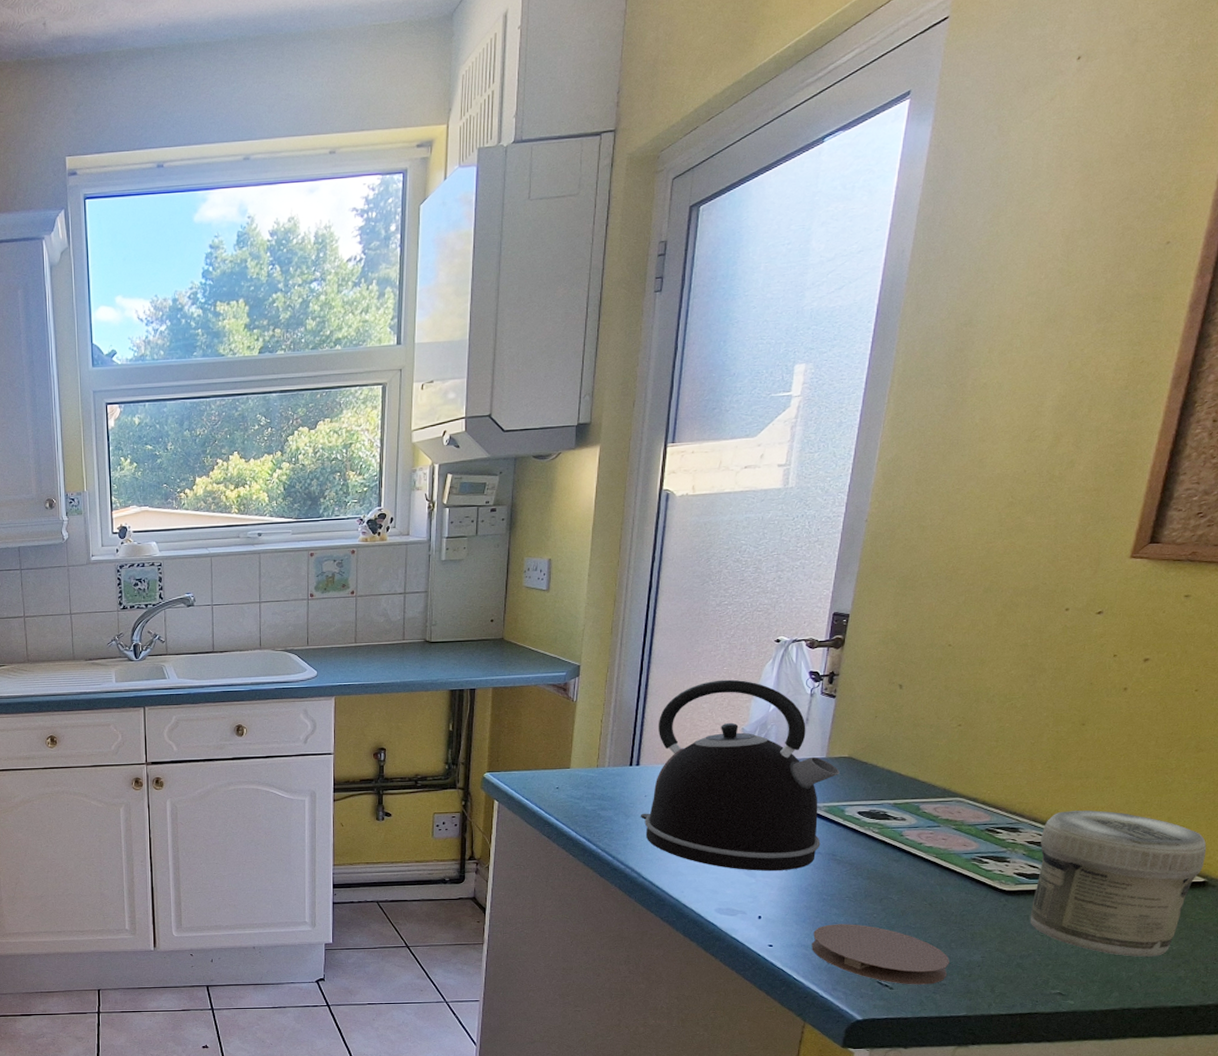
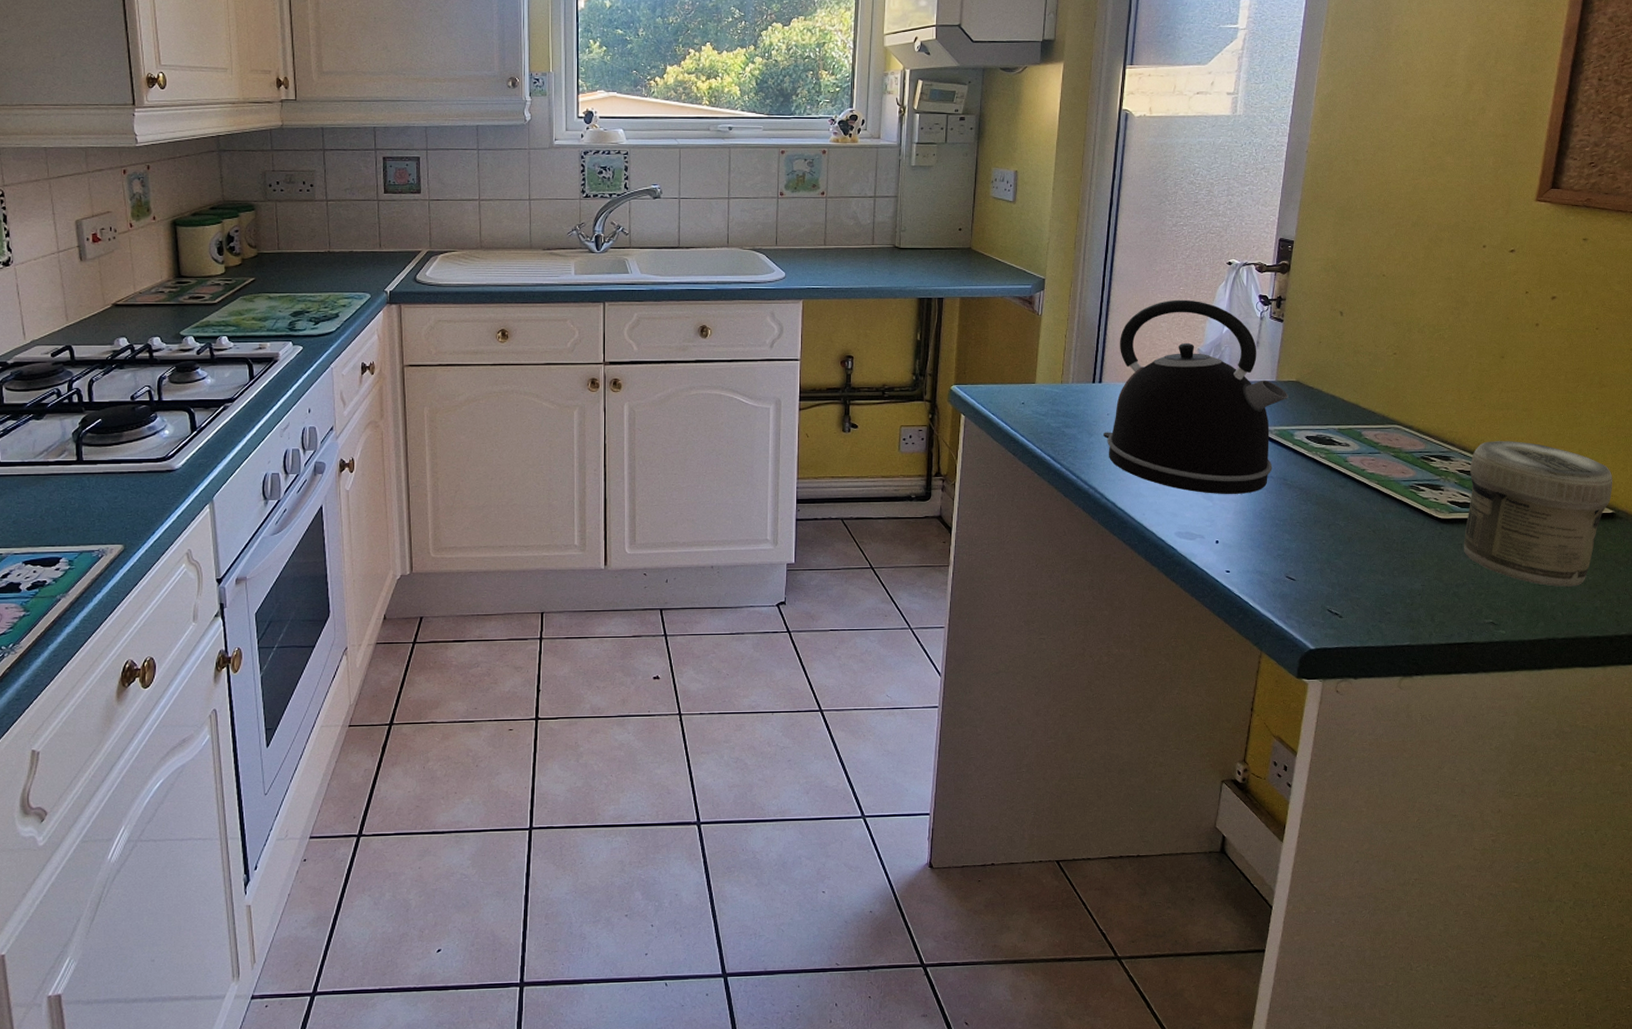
coaster: present [812,924,949,985] -> none [1266,550,1393,613]

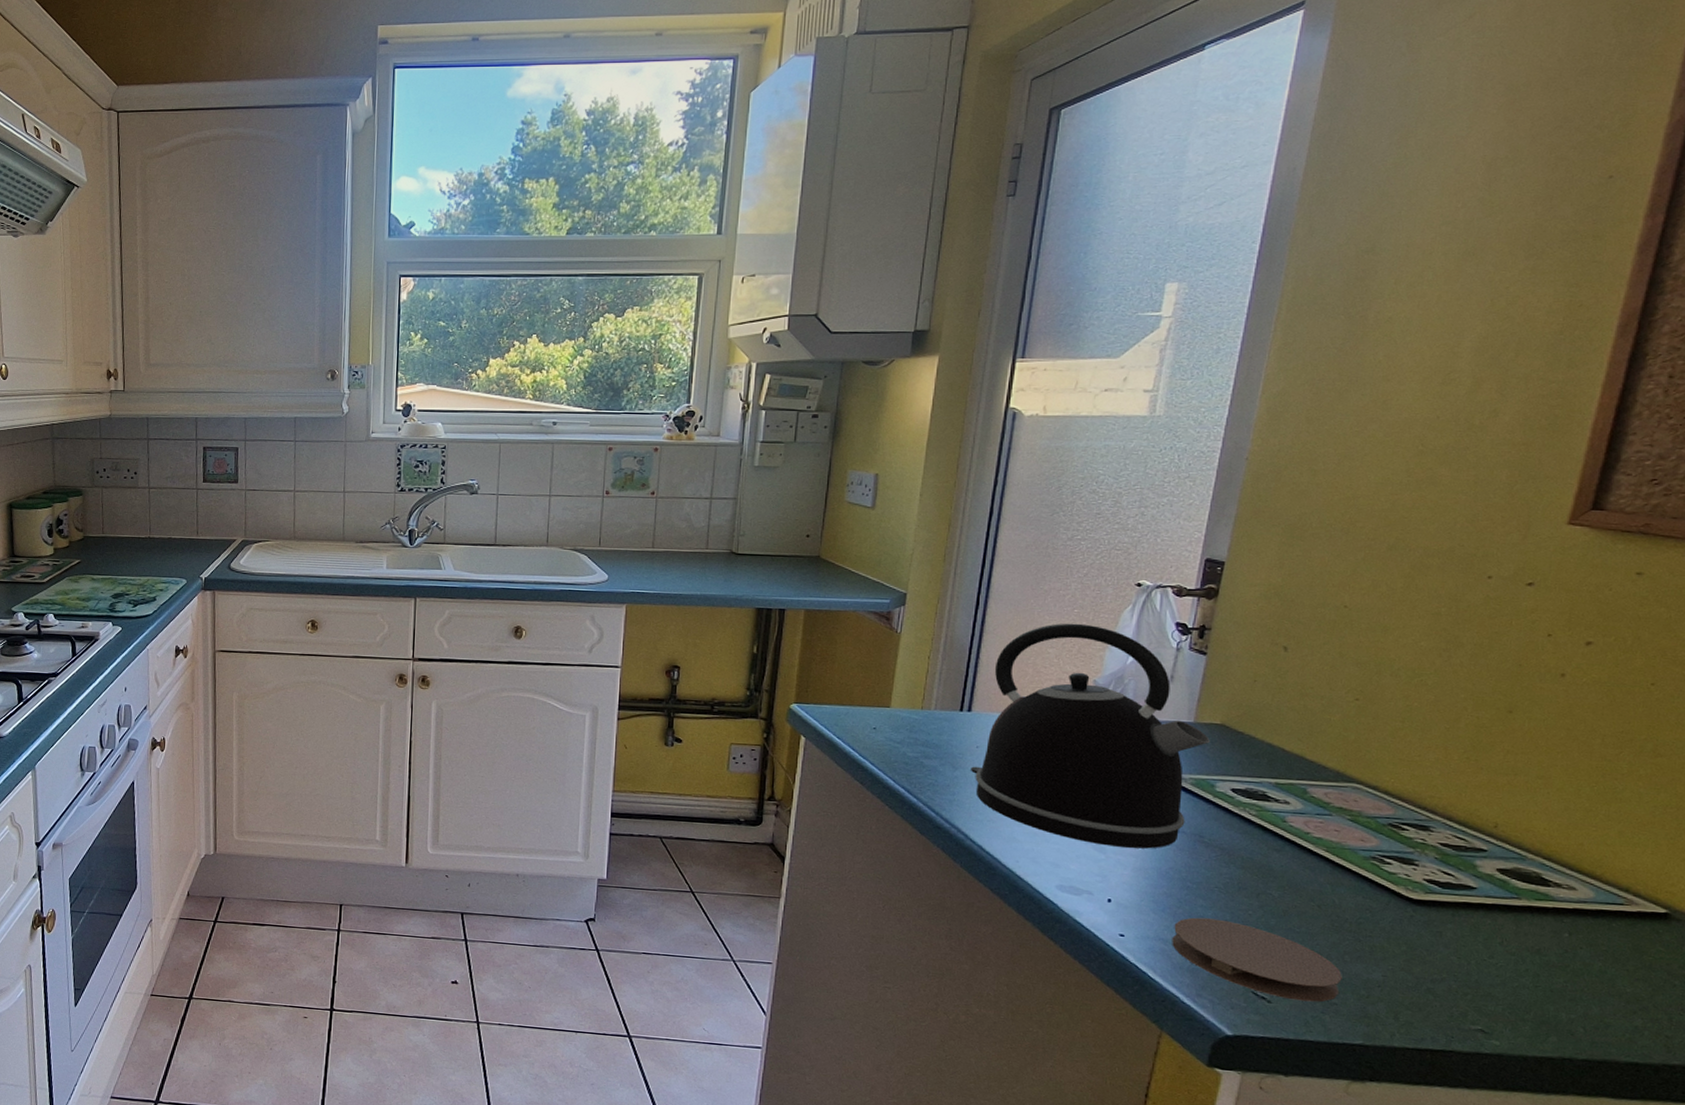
coaster: none [1266,550,1393,613] -> present [1172,917,1342,1002]
jar: present [1463,441,1613,587] -> none [1443,811,1669,998]

